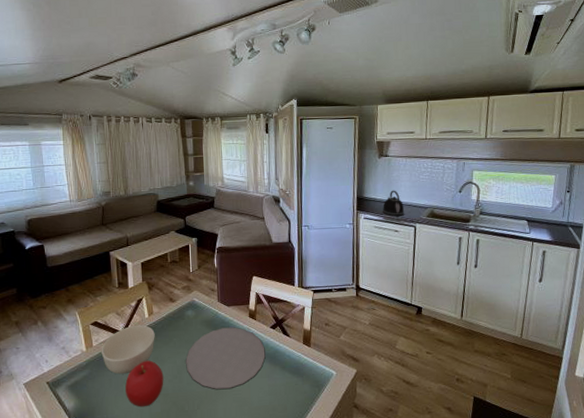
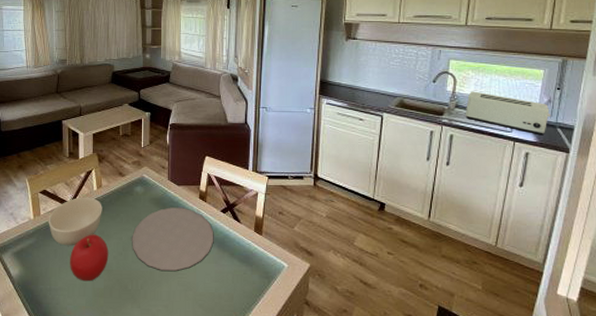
kettle: present [383,190,404,217] -> none [348,75,370,104]
toaster: none [488,198,563,235] -> present [465,91,551,136]

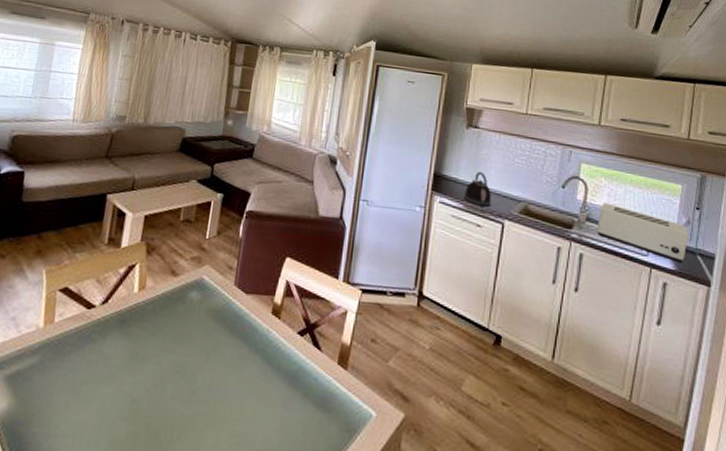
bowl: present [48,197,102,246] -> none [62,300,142,371]
fruit: present [70,234,109,282] -> none [82,354,141,425]
placemat: present [132,207,214,271] -> none [173,323,286,415]
kettle: none [348,75,370,104] -> present [464,171,491,207]

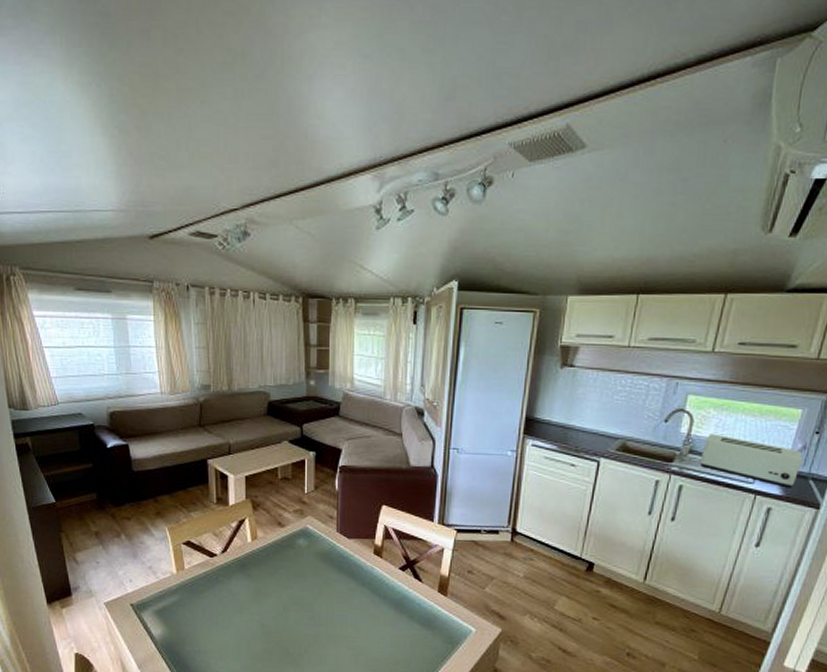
kettle: present [464,171,491,207] -> none [558,412,587,447]

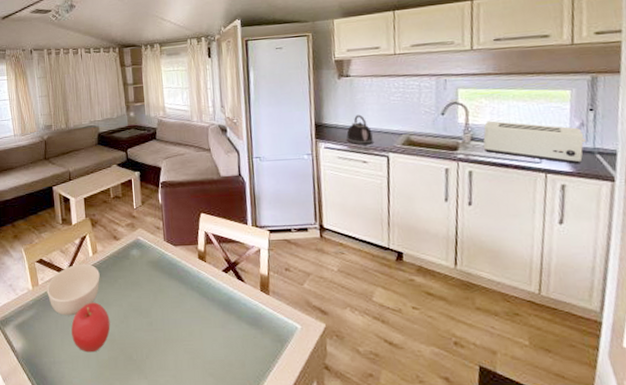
bowl: none [194,549,258,605] -> present [46,263,100,316]
fruit: none [221,592,267,644] -> present [71,302,110,353]
kettle: none [558,412,587,447] -> present [346,114,373,145]

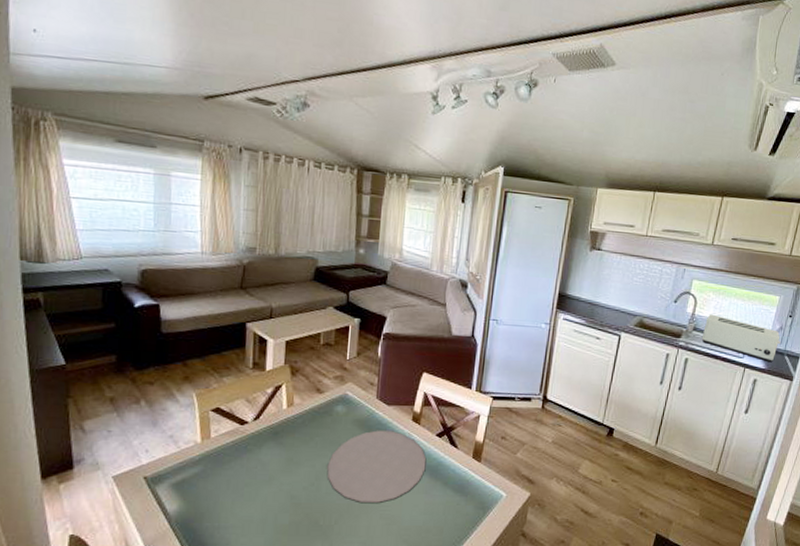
bowl: present [46,263,100,316] -> none [220,416,293,475]
fruit: present [71,302,110,353] -> none [246,461,298,517]
placemat: none [132,269,218,338] -> present [327,430,427,503]
kettle: present [346,114,373,145] -> none [586,290,611,322]

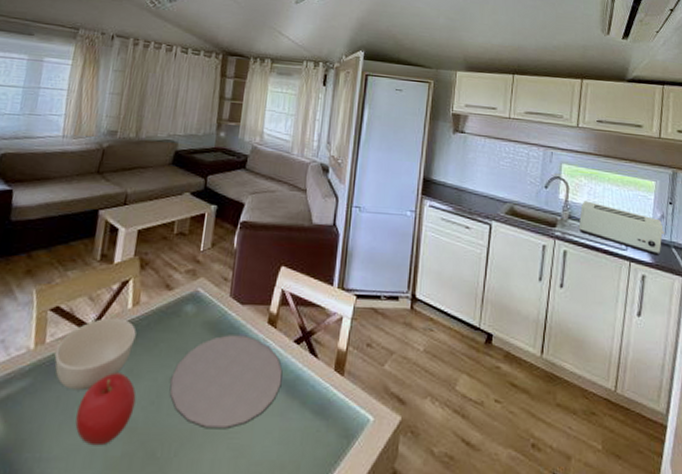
bowl: none [220,416,293,475] -> present [54,317,137,391]
fruit: none [246,461,298,517] -> present [75,372,136,446]

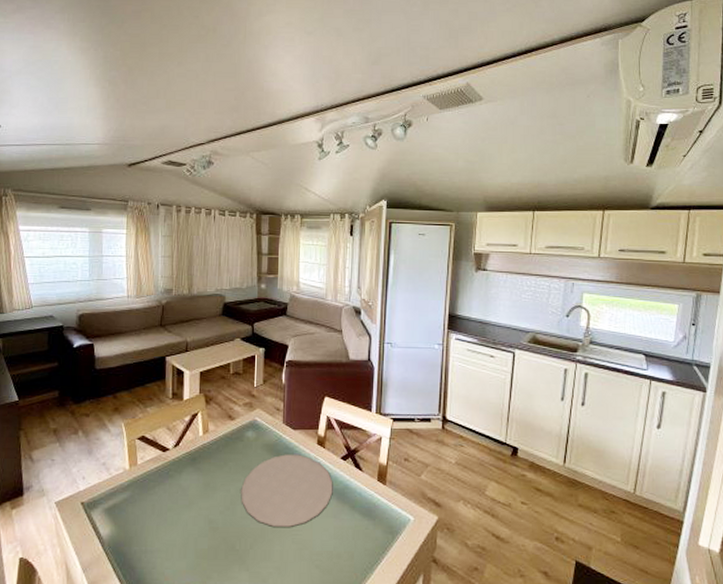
bowl: present [54,317,137,391] -> none [146,443,209,500]
fruit: present [75,372,136,446] -> none [169,486,215,541]
toaster: present [578,200,665,256] -> none [599,326,687,374]

